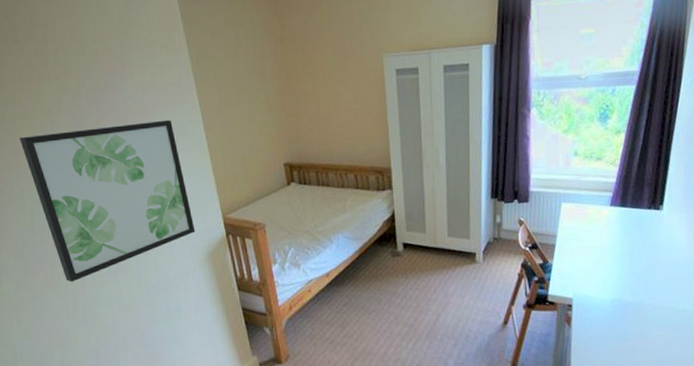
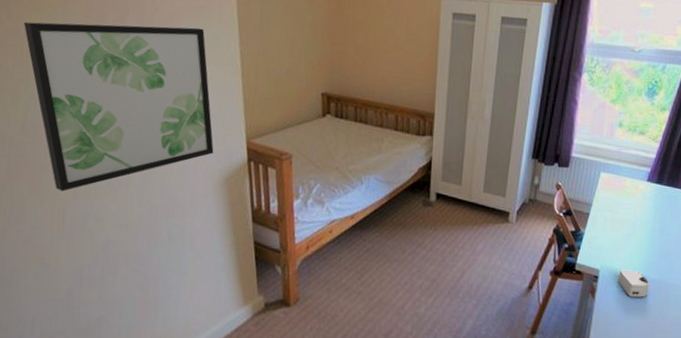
computer mouse: none [592,295,626,322] -> present [617,269,650,298]

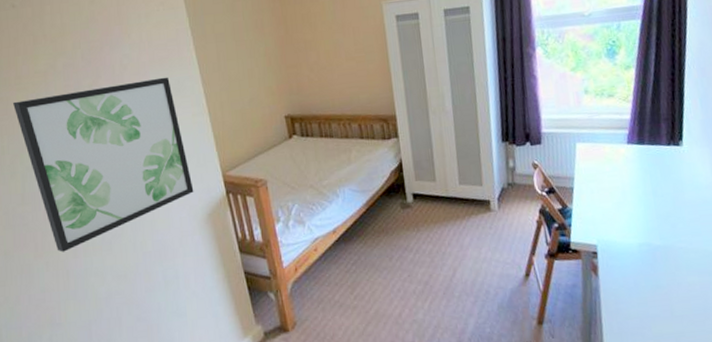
computer mouse: present [617,269,650,298] -> none [617,239,656,269]

